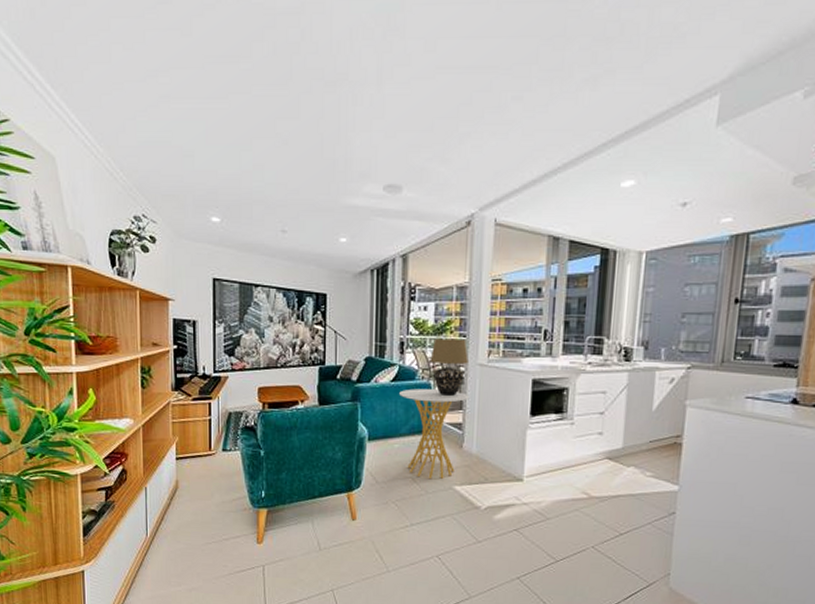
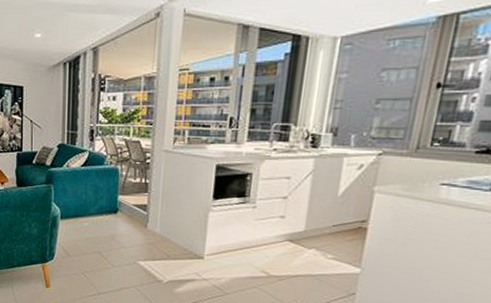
side table: present [399,388,470,480] -> none [89,173,155,255]
table lamp: present [430,338,469,396] -> none [118,126,155,180]

